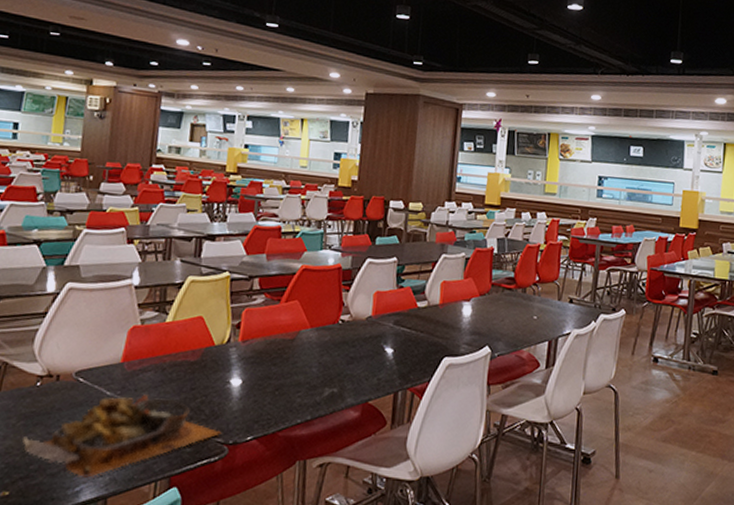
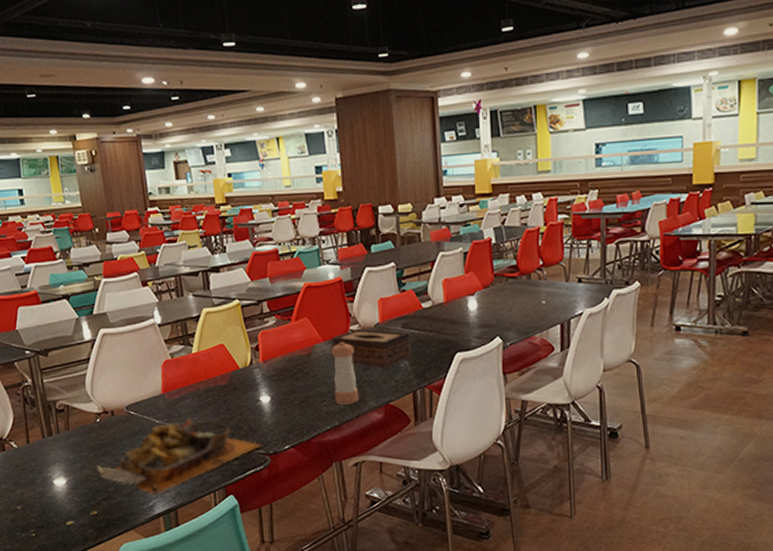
pepper shaker: none [311,331,341,398] -> present [331,342,359,405]
tissue box: none [317,319,400,365] -> present [331,328,411,369]

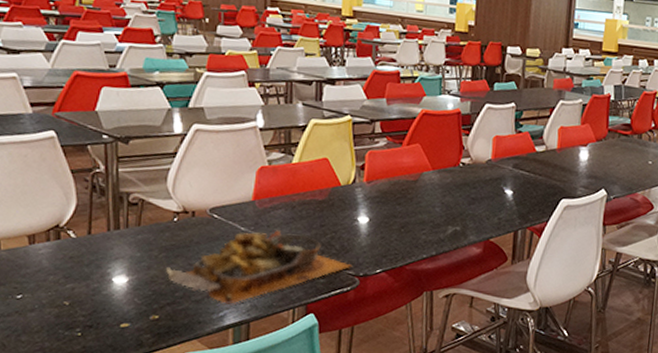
tissue box: present [331,328,411,369] -> none [439,162,519,206]
pepper shaker: present [331,342,359,405] -> none [435,173,462,236]

